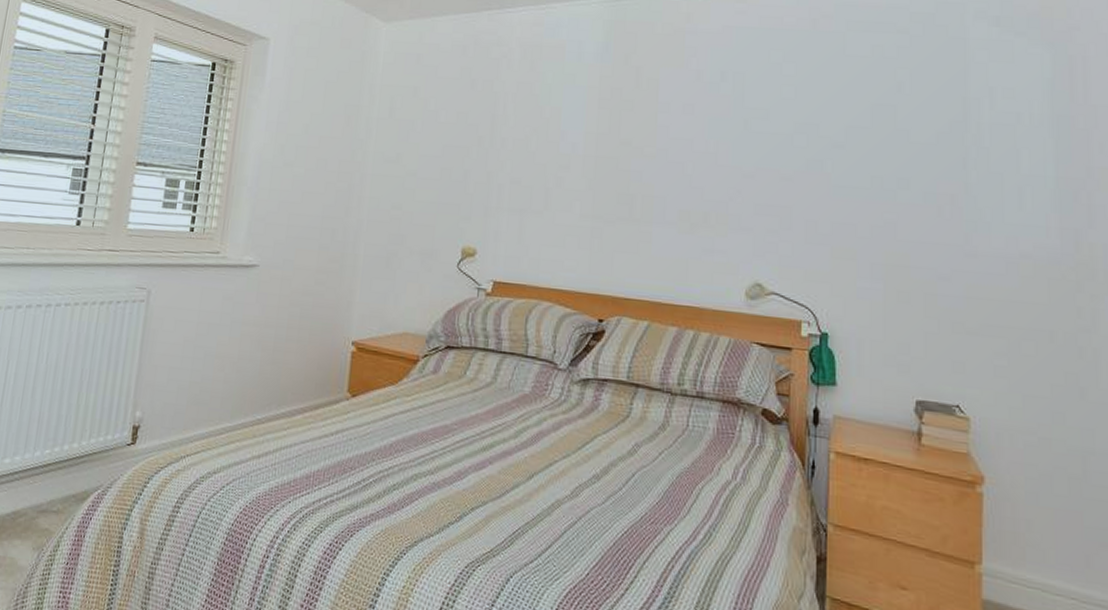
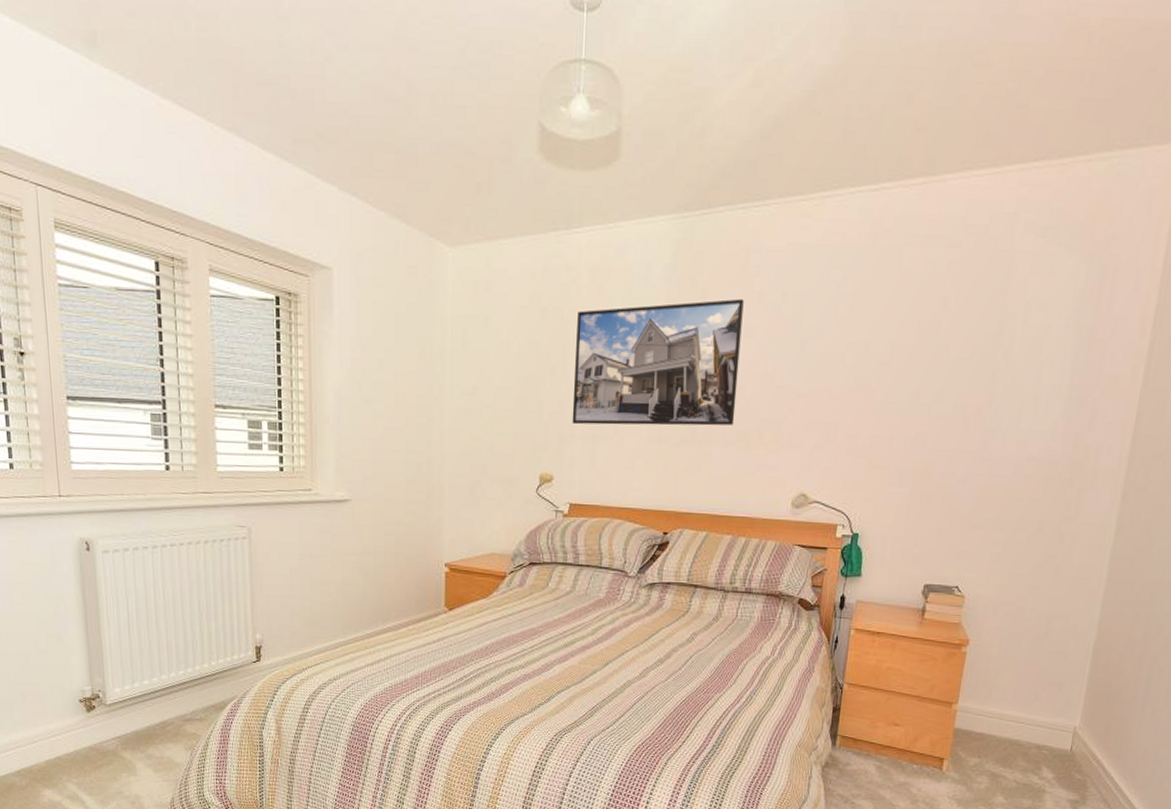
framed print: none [498,77,681,204] -> present [572,298,744,426]

